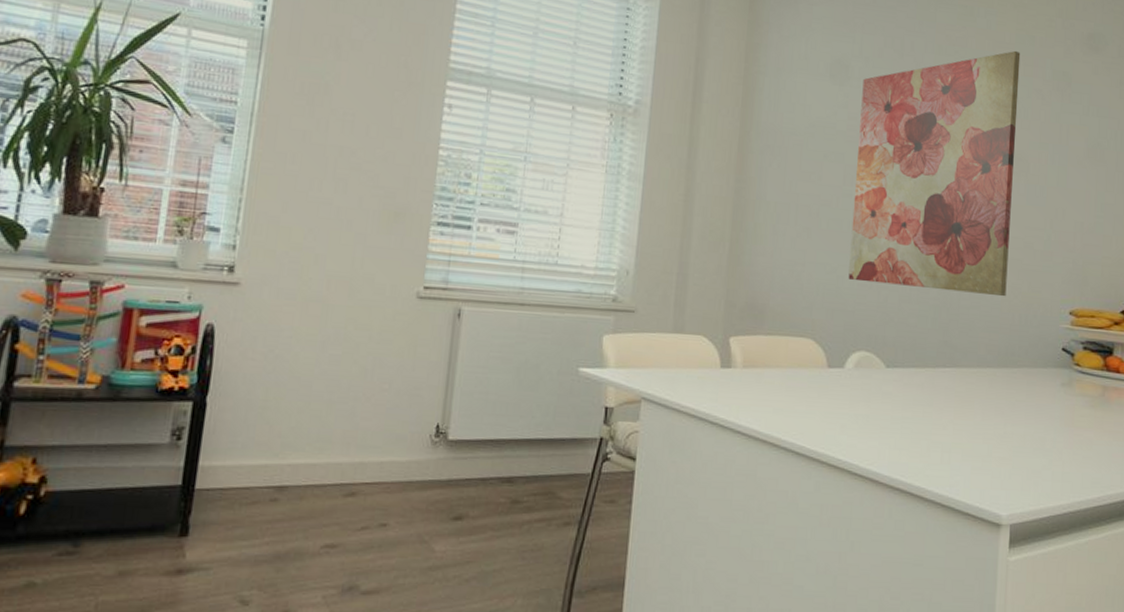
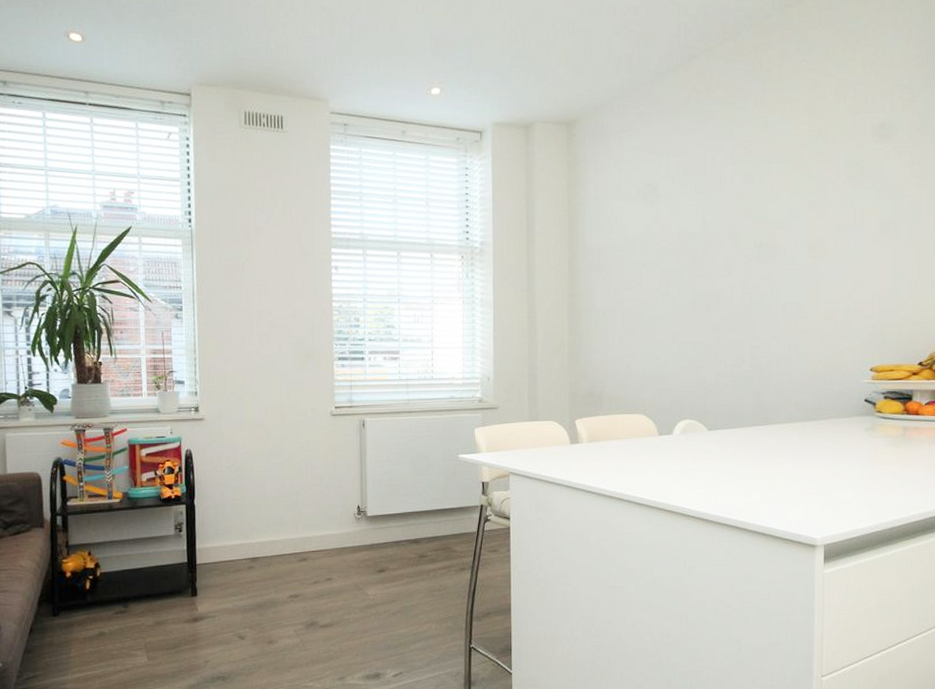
wall art: present [848,50,1021,297] -> none [670,150,814,364]

